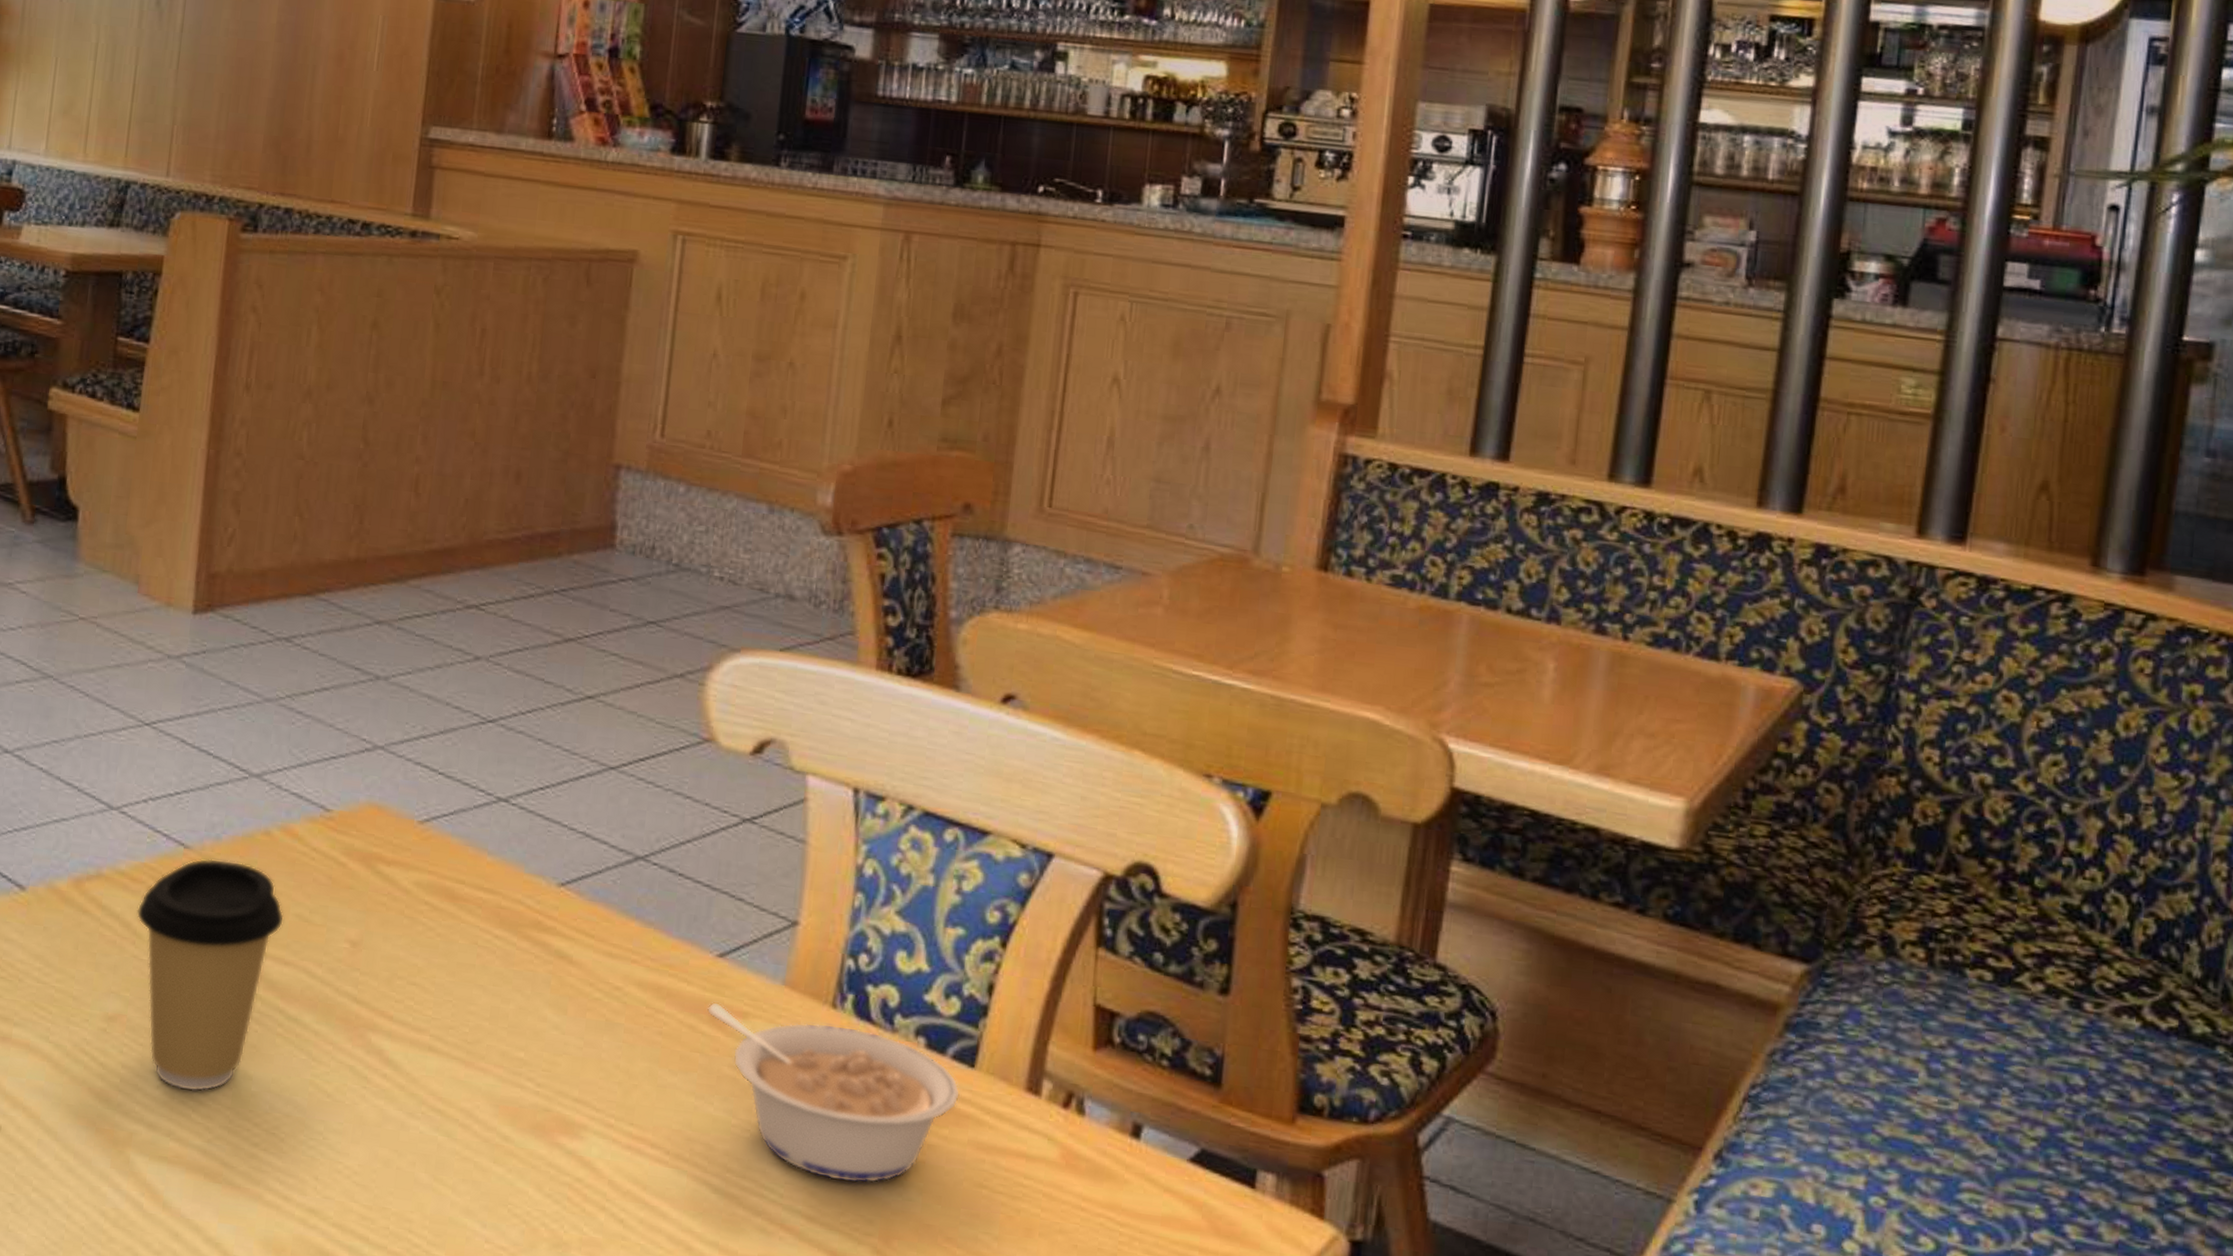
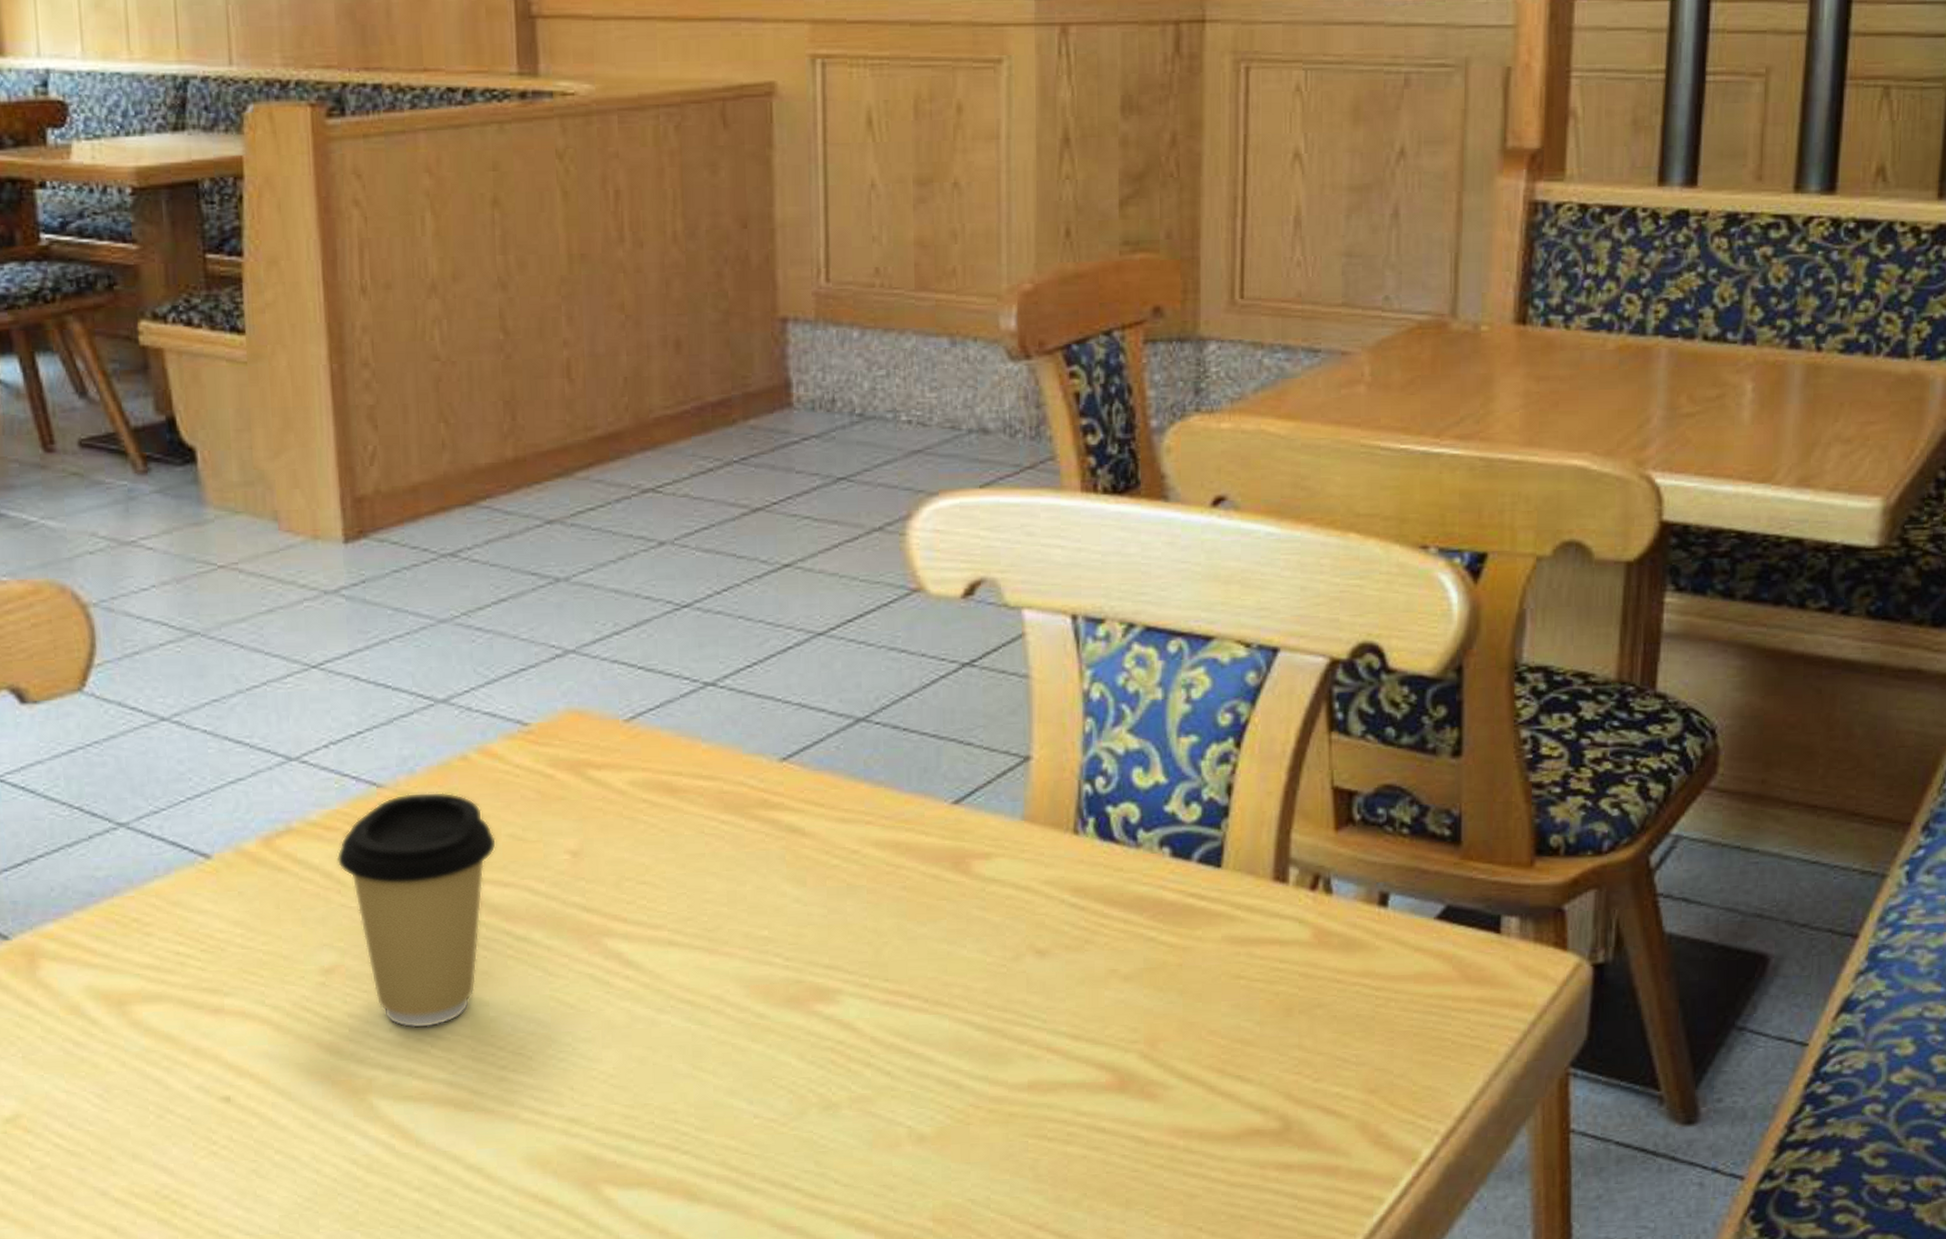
legume: present [706,1002,961,1183] -> none [948,849,1210,997]

